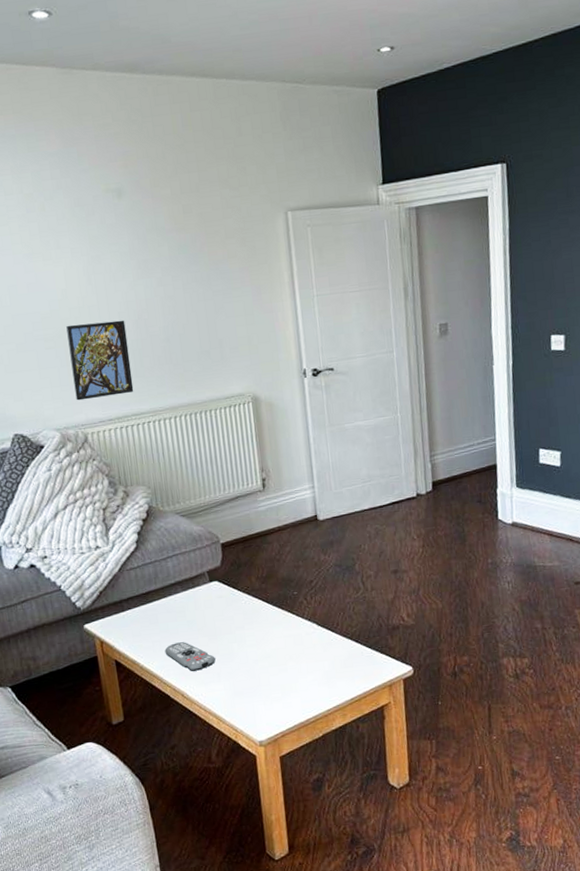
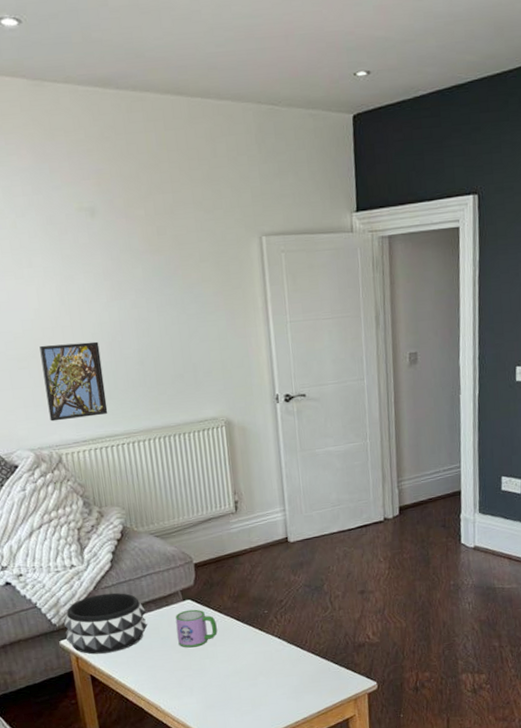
decorative bowl: none [87,574,173,639] -> present [63,592,147,654]
remote control: present [165,642,216,671] -> none [139,657,188,686]
mug: none [202,591,245,632] -> present [175,609,218,648]

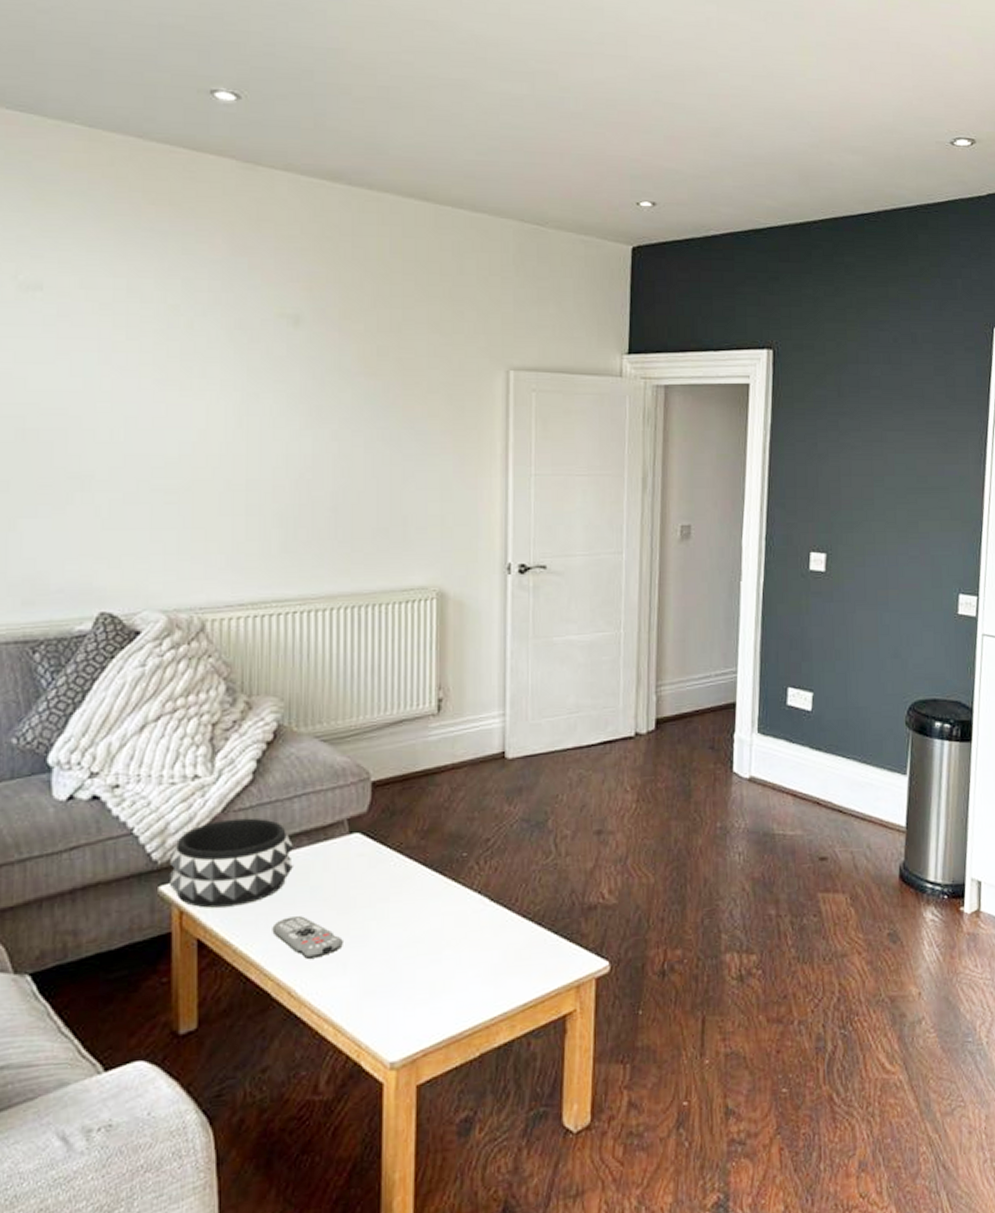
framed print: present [39,341,108,422] -> none [197,476,280,576]
remote control: none [139,657,188,686] -> present [272,916,343,959]
mug: present [175,609,218,648] -> none [335,847,393,903]

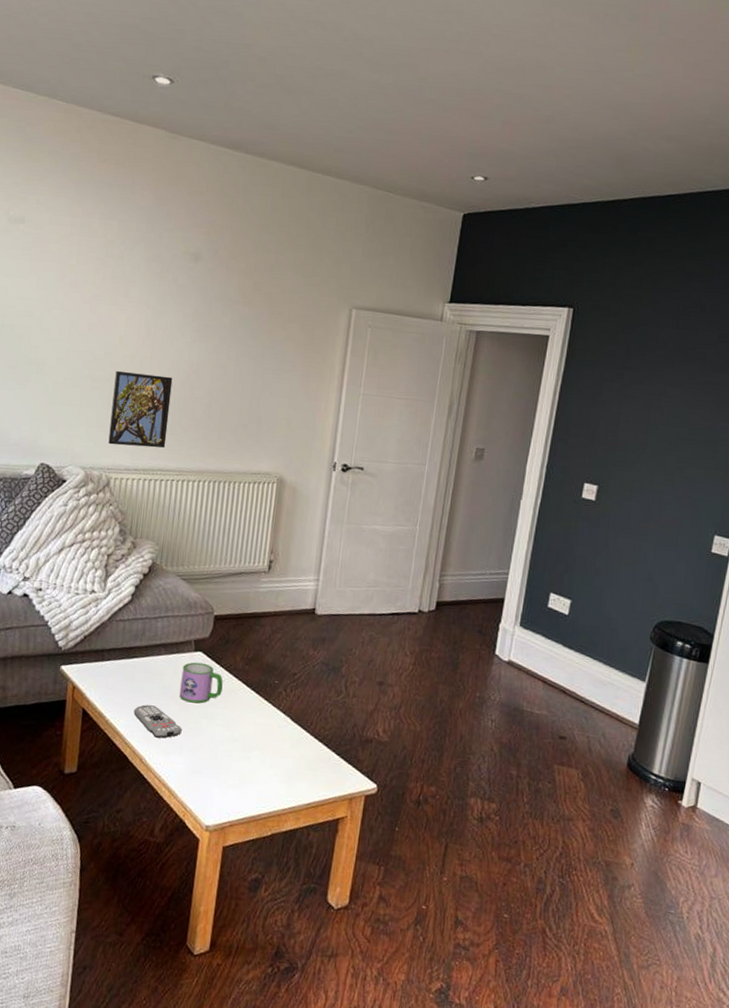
decorative bowl: present [168,818,293,908] -> none [67,626,154,690]
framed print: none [197,476,280,576] -> present [108,370,173,448]
mug: none [335,847,393,903] -> present [179,662,223,704]

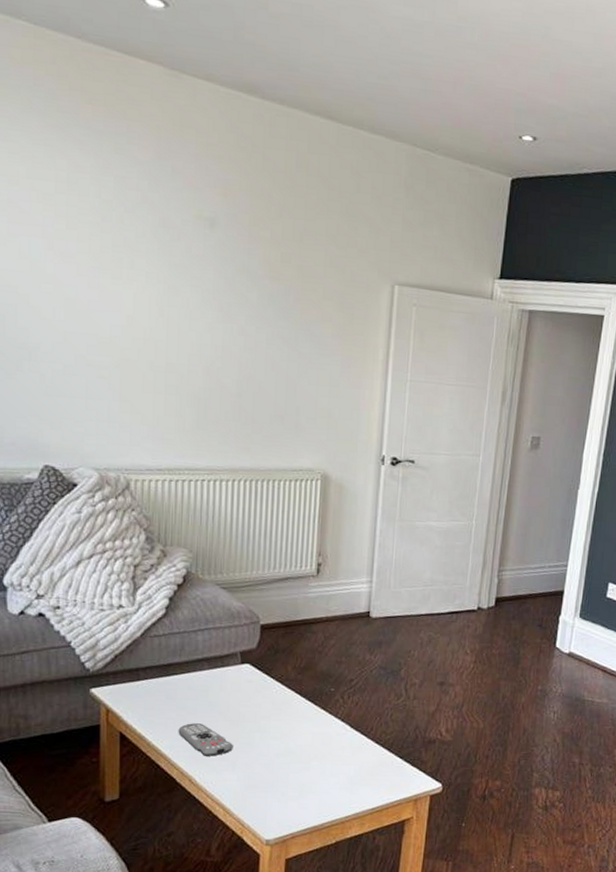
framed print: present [108,370,173,448] -> none [124,356,195,445]
mug: present [179,662,223,704] -> none [228,675,275,718]

